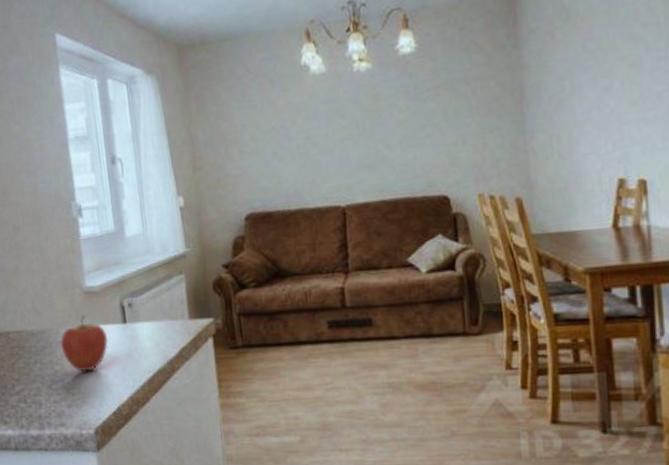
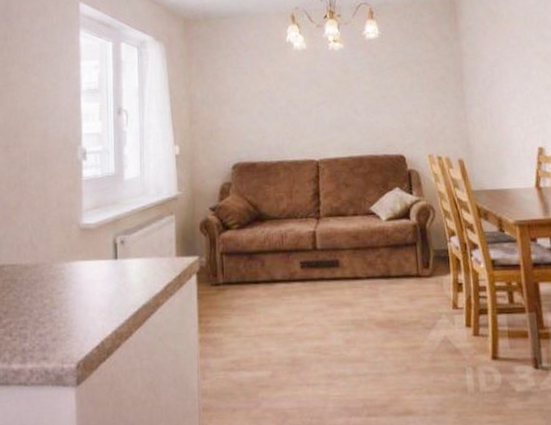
fruit: present [60,315,108,372] -> none [52,251,98,306]

